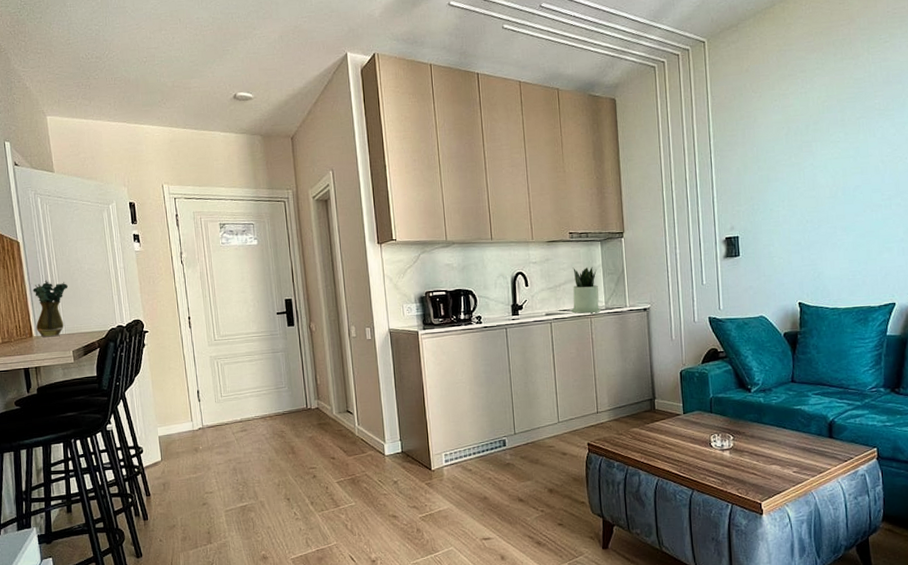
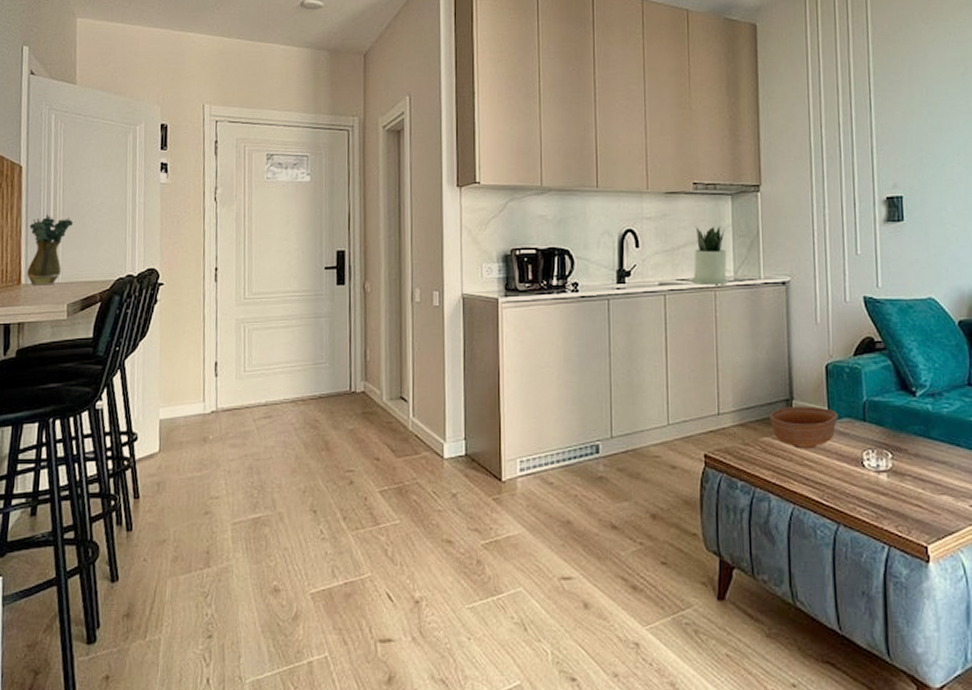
bowl: none [636,403,691,436] -> present [768,405,839,449]

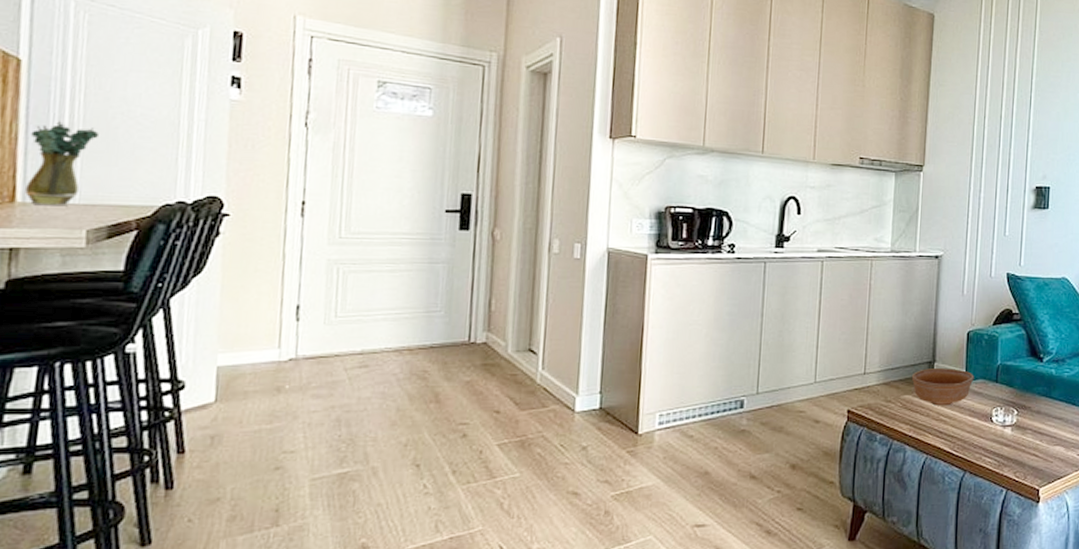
planter: present [690,226,729,286] -> none [848,199,886,255]

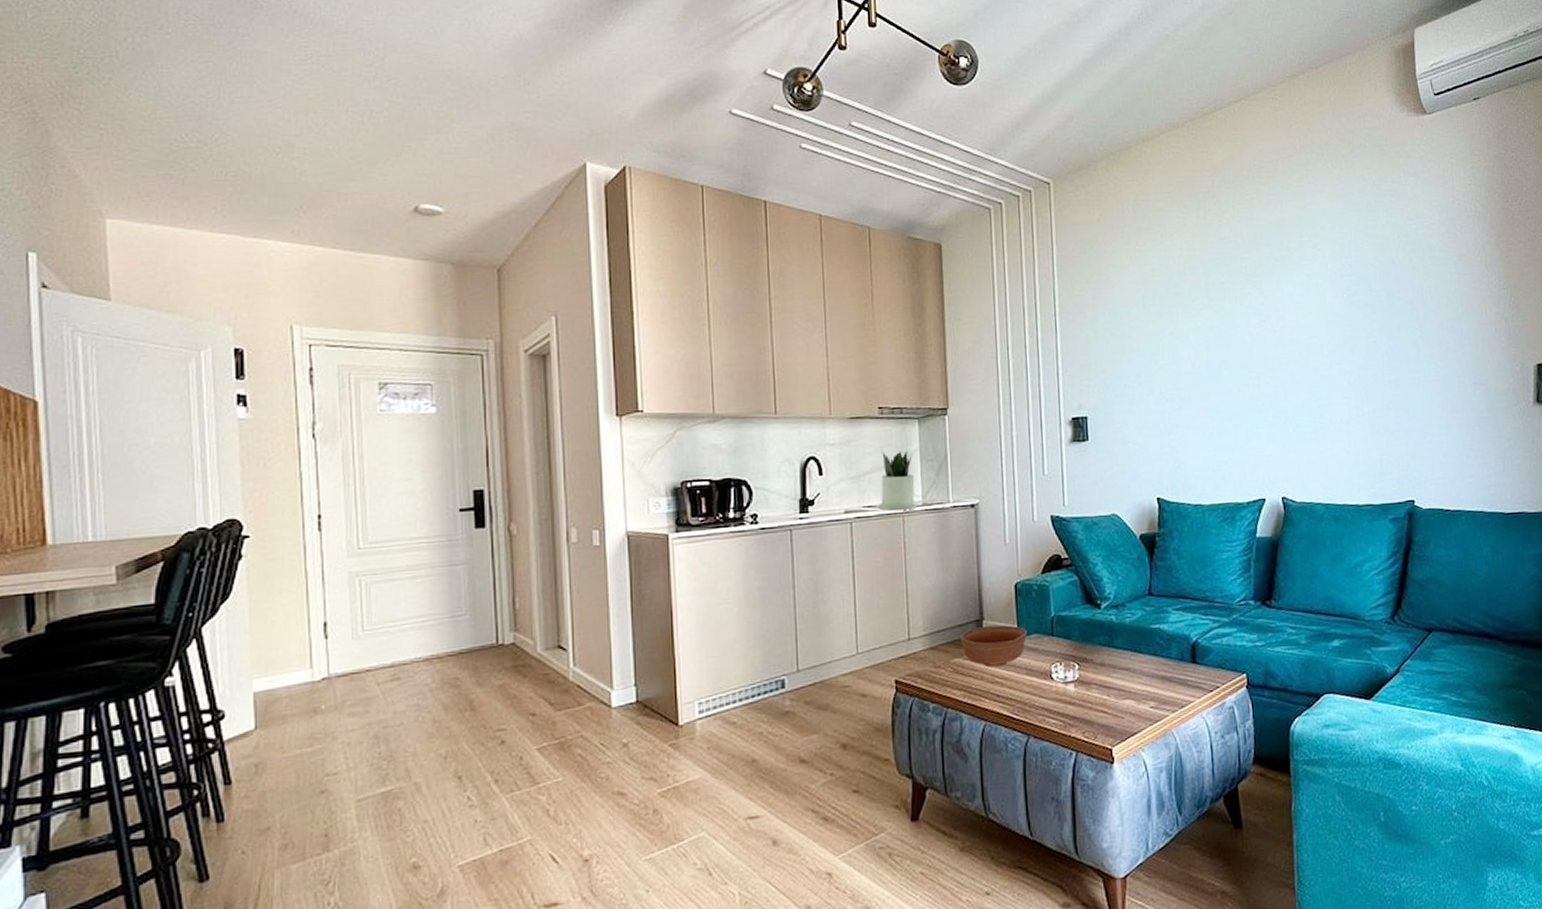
vase: present [25,121,99,205] -> none [54,459,117,545]
planter: none [848,199,886,255] -> present [877,450,918,512]

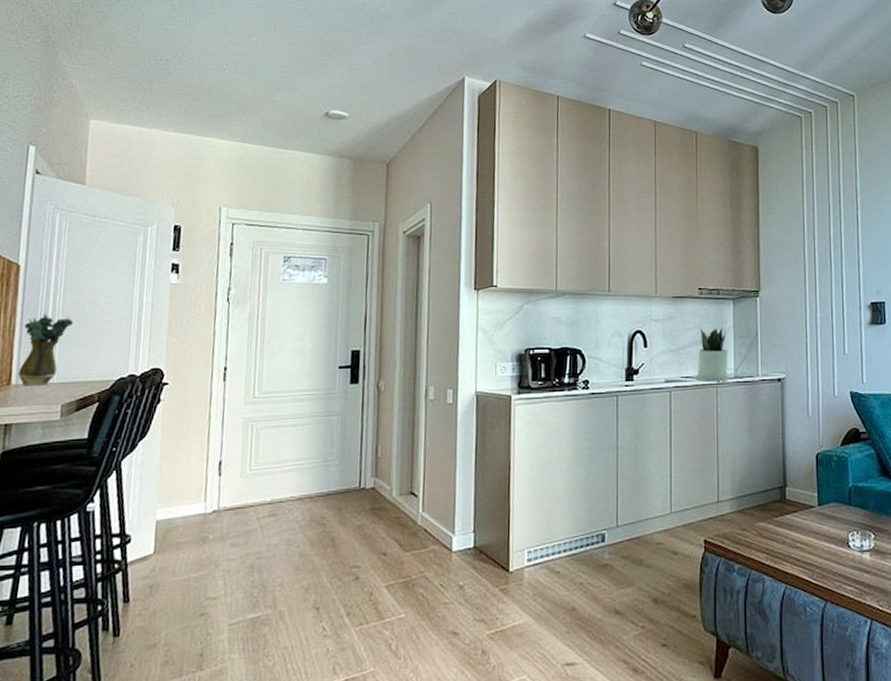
vase: none [54,459,117,545] -> present [18,314,73,385]
bowl: present [959,625,1028,667] -> none [764,492,827,532]

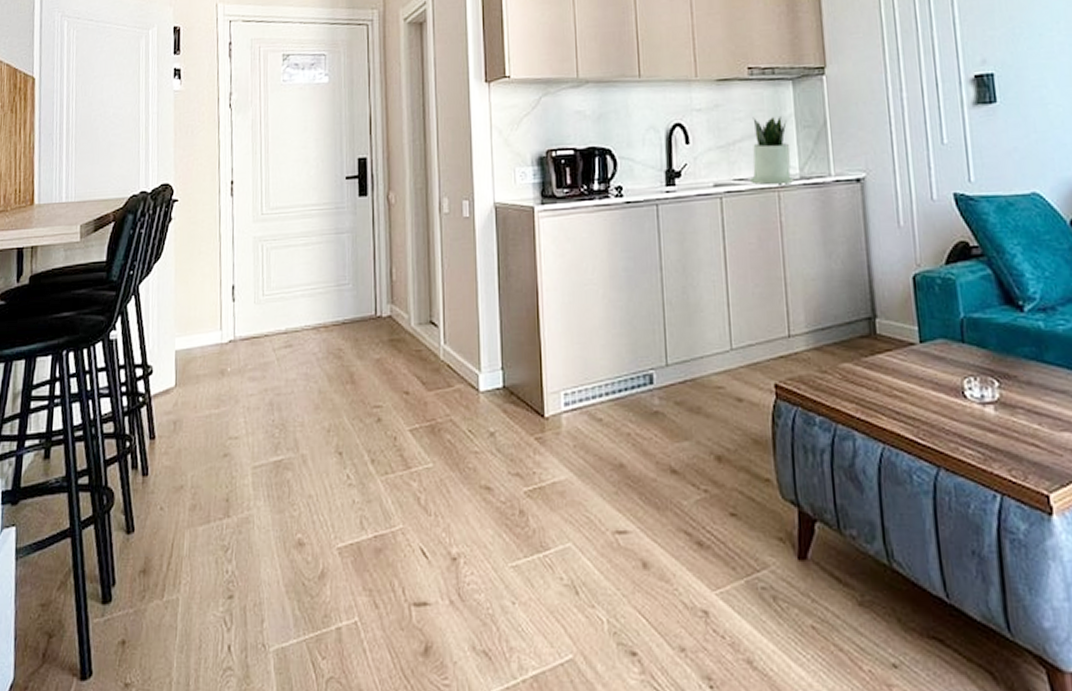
vase: present [18,314,73,385] -> none [40,128,86,205]

